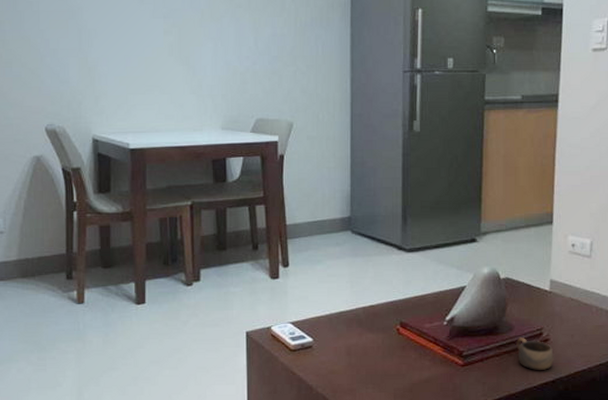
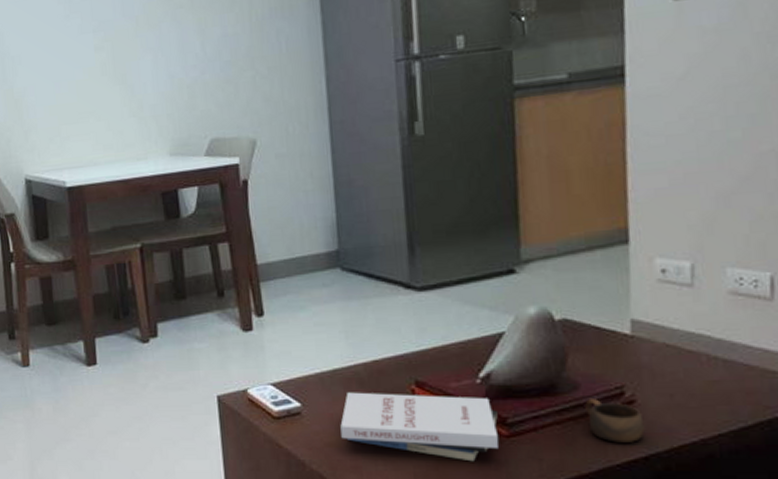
books: none [342,330,457,385] -> present [340,392,500,462]

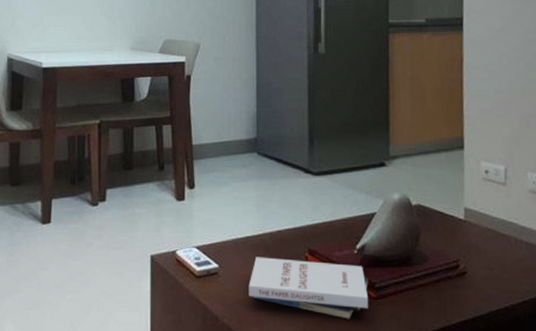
cup: present [585,399,645,443] -> none [431,270,473,306]

